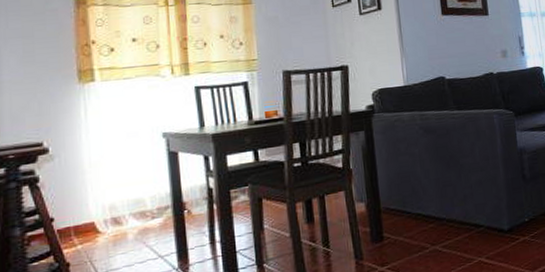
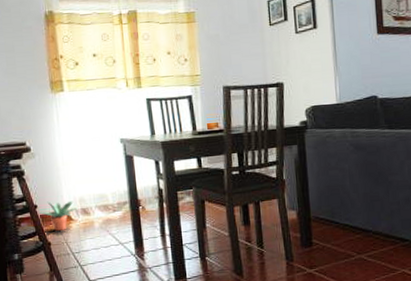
potted plant: none [55,209,107,249] -> present [38,200,78,232]

